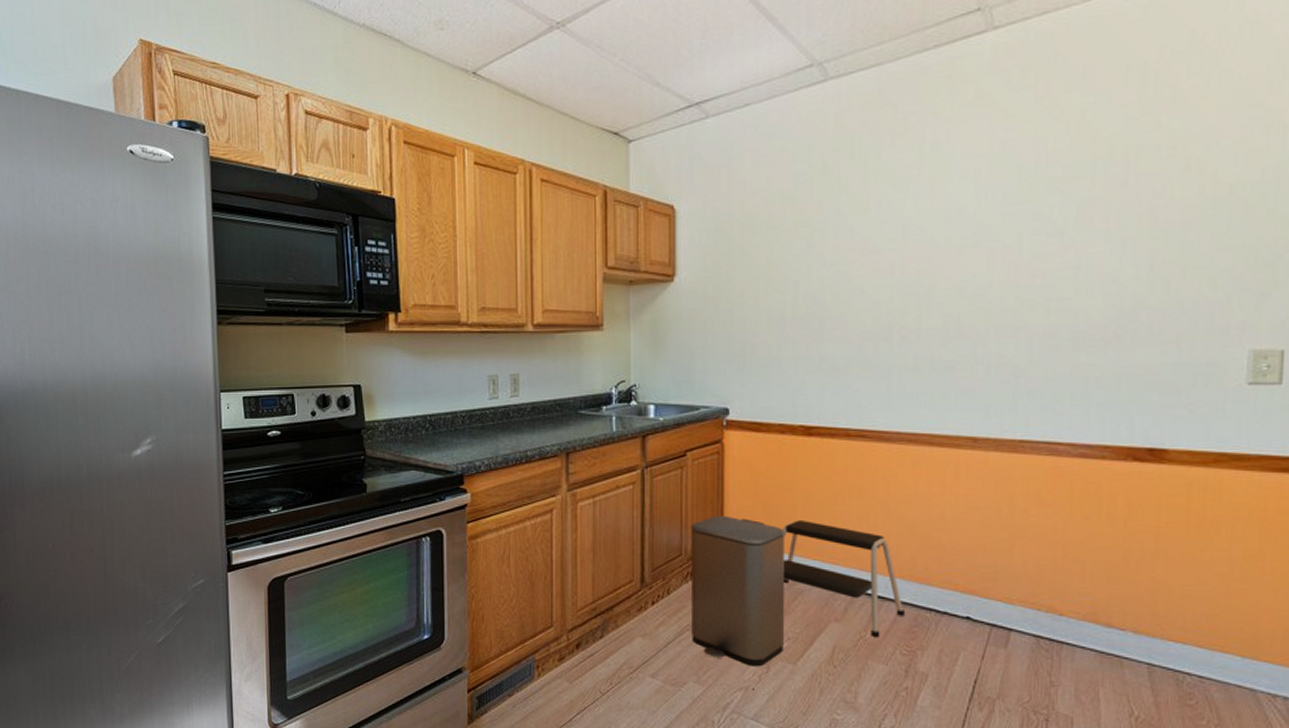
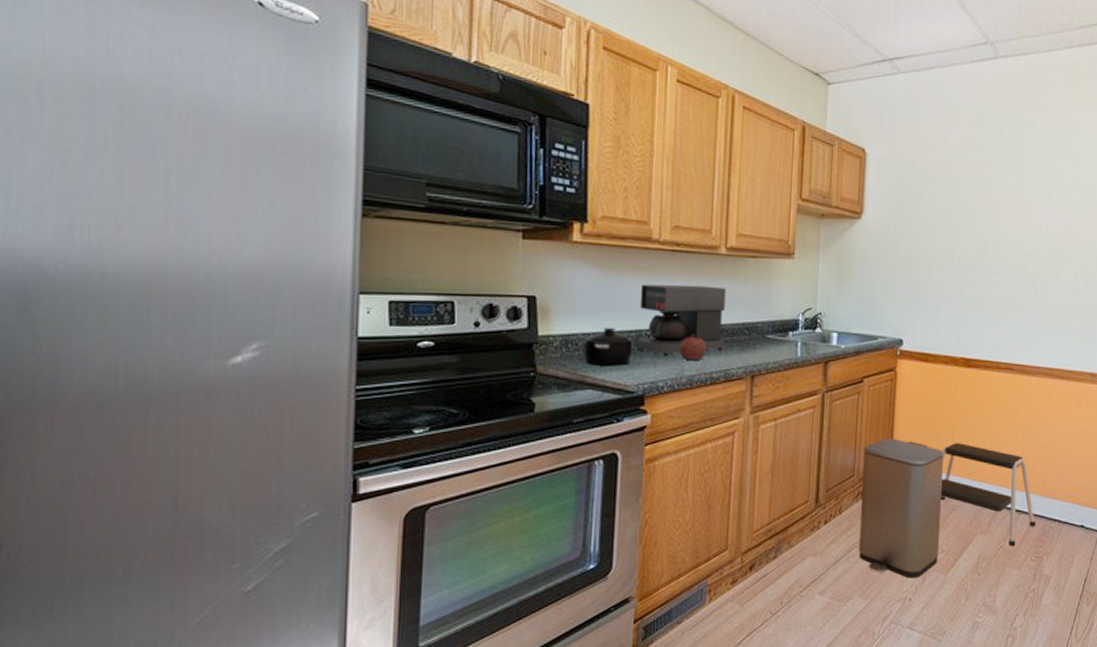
saucepan: none [405,410,450,448] -> present [584,327,633,366]
coffee maker: none [451,364,536,436] -> present [635,284,726,356]
fruit: none [493,414,520,439] -> present [679,334,707,360]

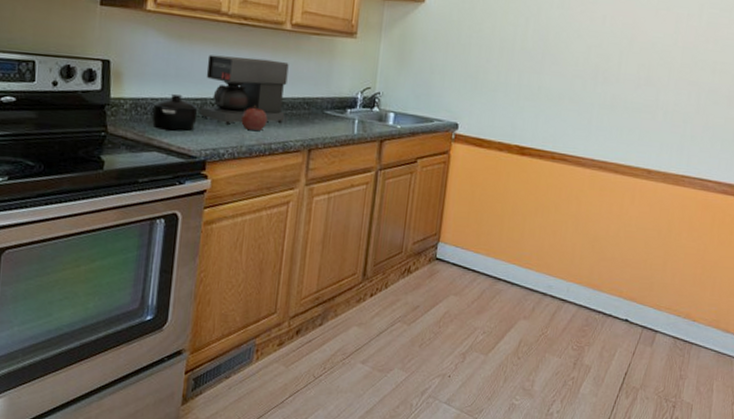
pedal bin: present [859,438,944,579] -> none [402,218,492,357]
step stool: present [940,443,1036,547] -> none [485,228,580,335]

